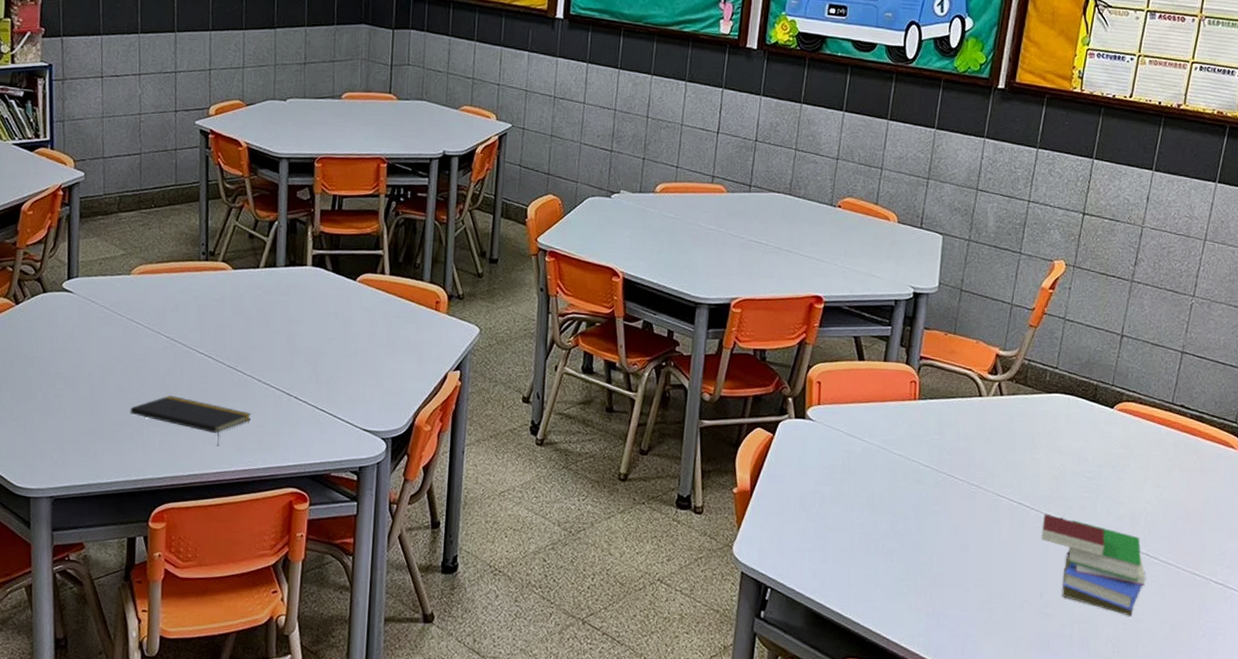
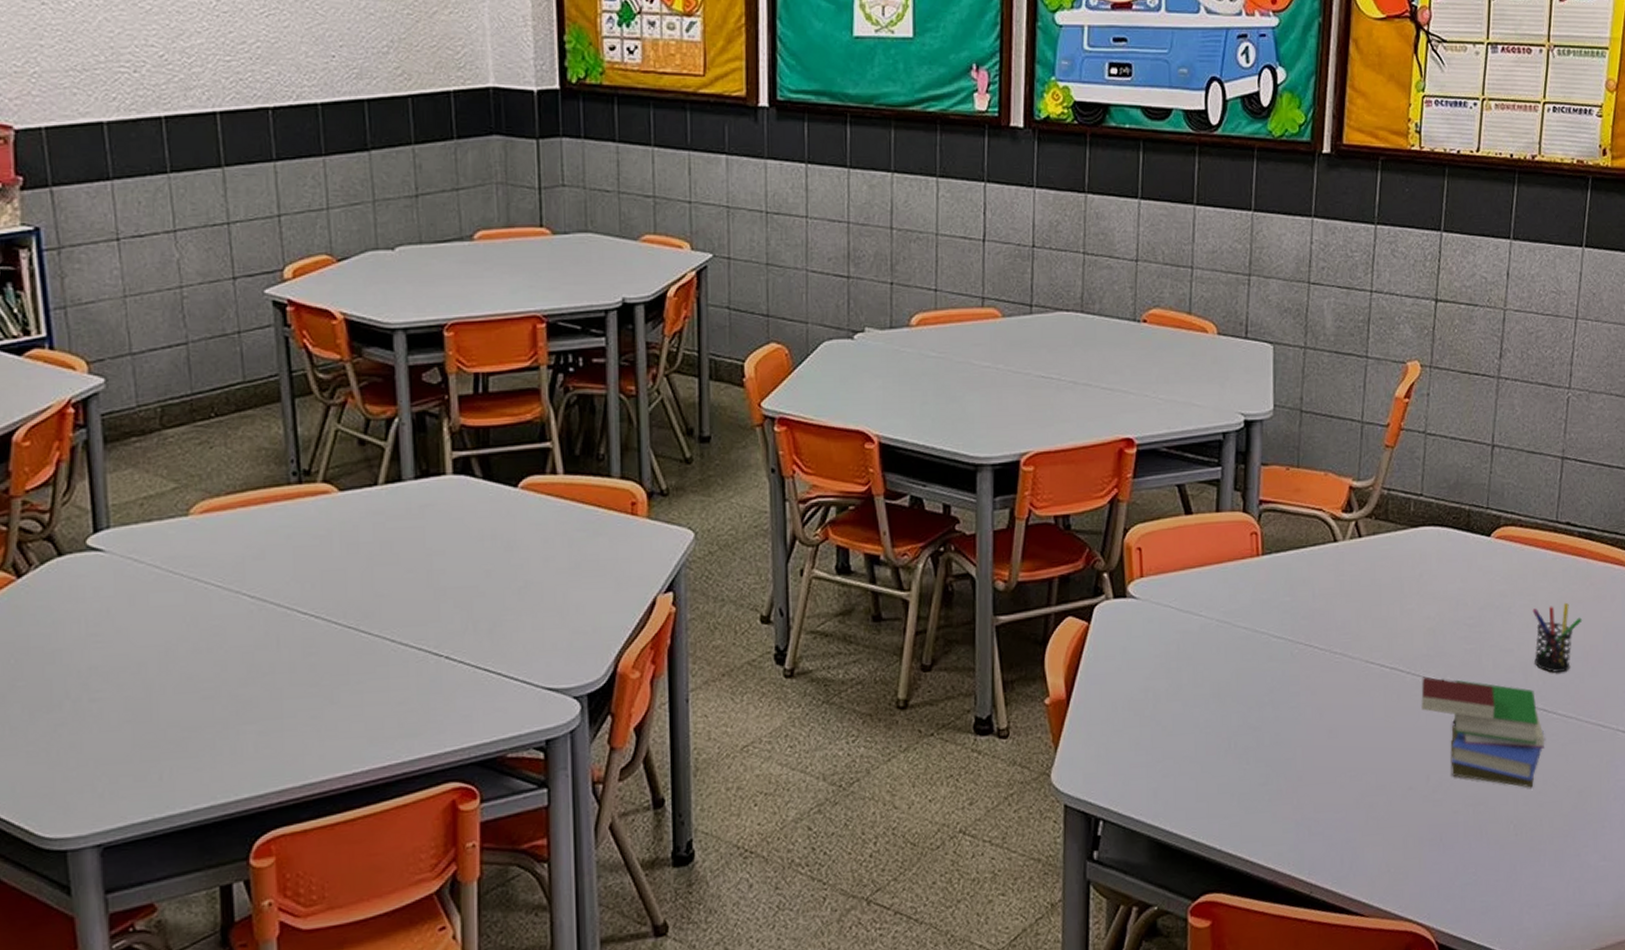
notepad: present [130,395,251,447] -> none [206,677,385,740]
pen holder: none [1142,470,1188,526] -> present [1532,602,1583,673]

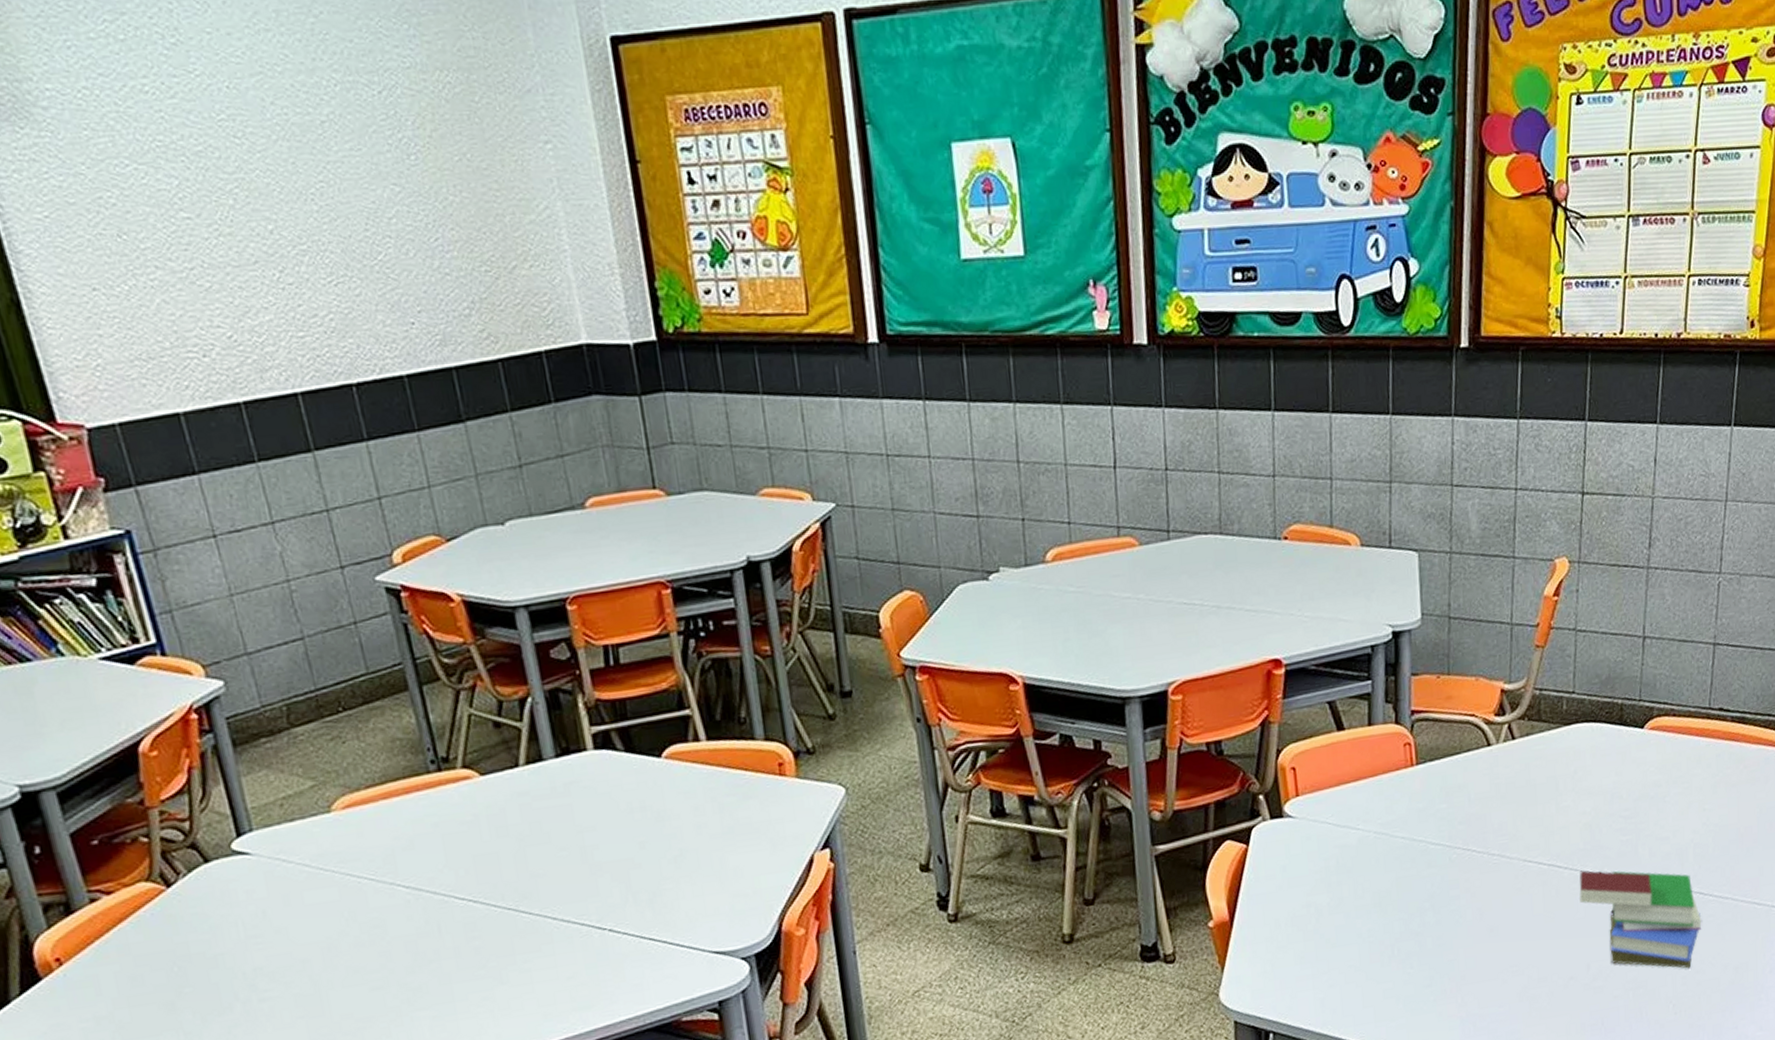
pen holder: present [1532,602,1583,673] -> none [1687,787,1737,856]

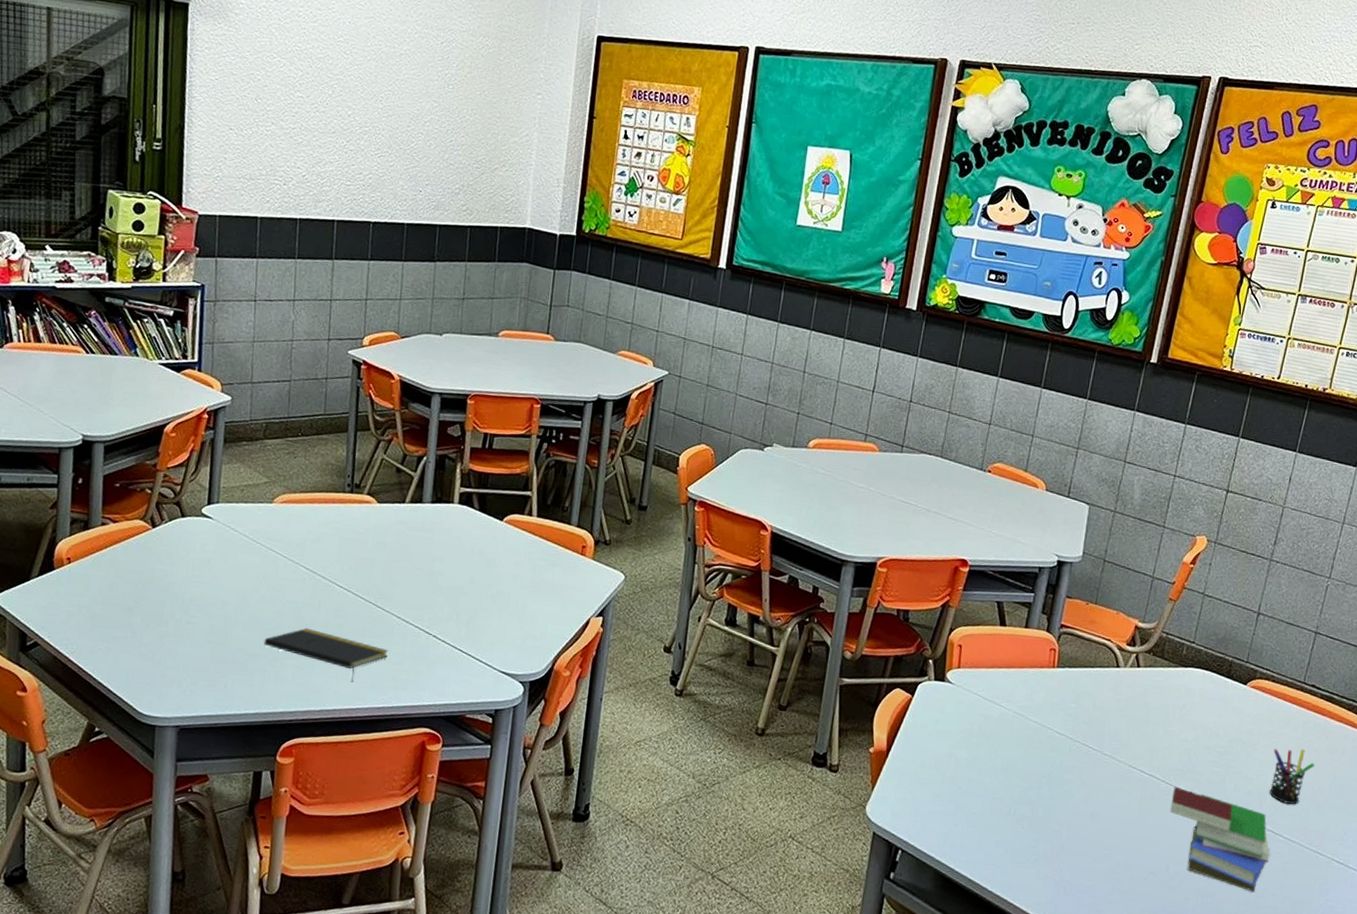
notepad: none [376,963,554,1018] -> present [263,628,388,683]
pen holder: none [1687,787,1737,856] -> present [1269,748,1315,804]

